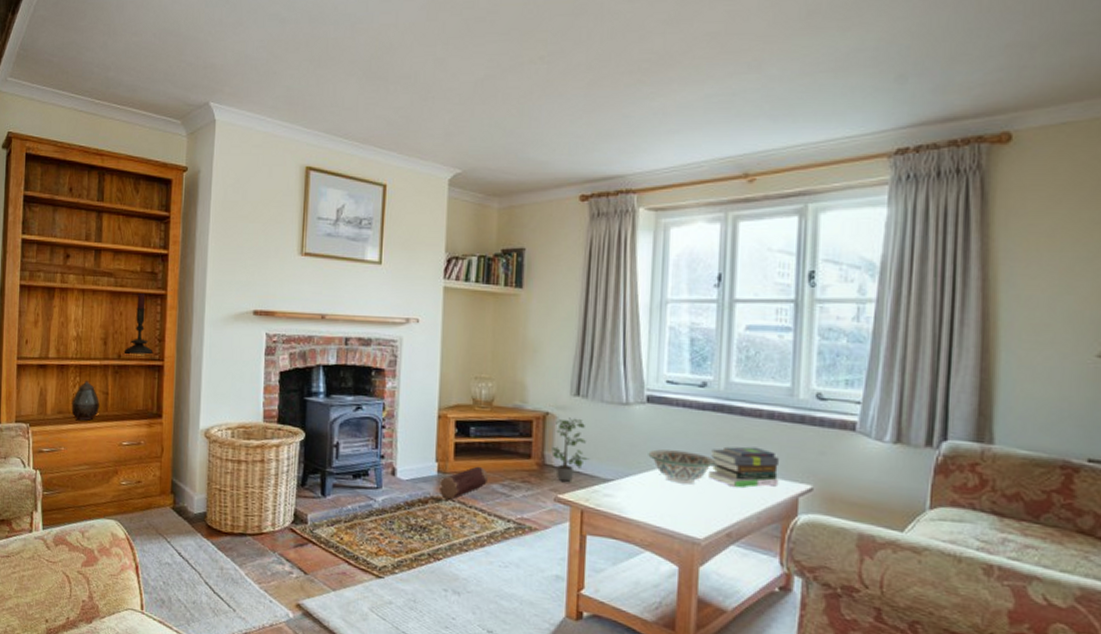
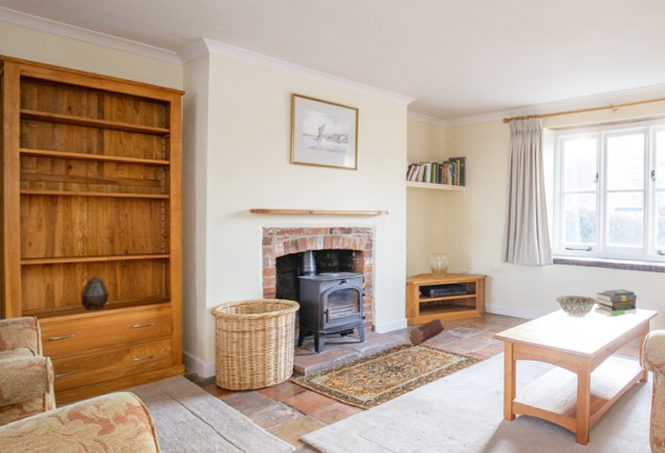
candle: present [125,292,152,355] -> none [132,197,159,250]
potted plant: present [551,417,590,482] -> none [490,278,517,323]

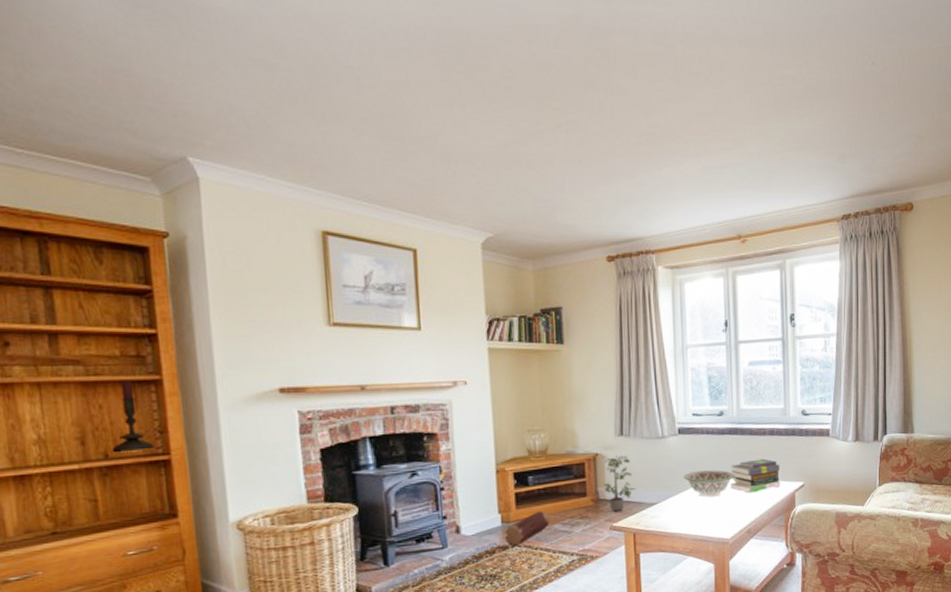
decorative jar: present [80,275,109,309] -> none [44,490,87,536]
candle: none [132,197,159,250] -> present [113,379,153,452]
potted plant: none [490,278,517,323] -> present [603,455,637,512]

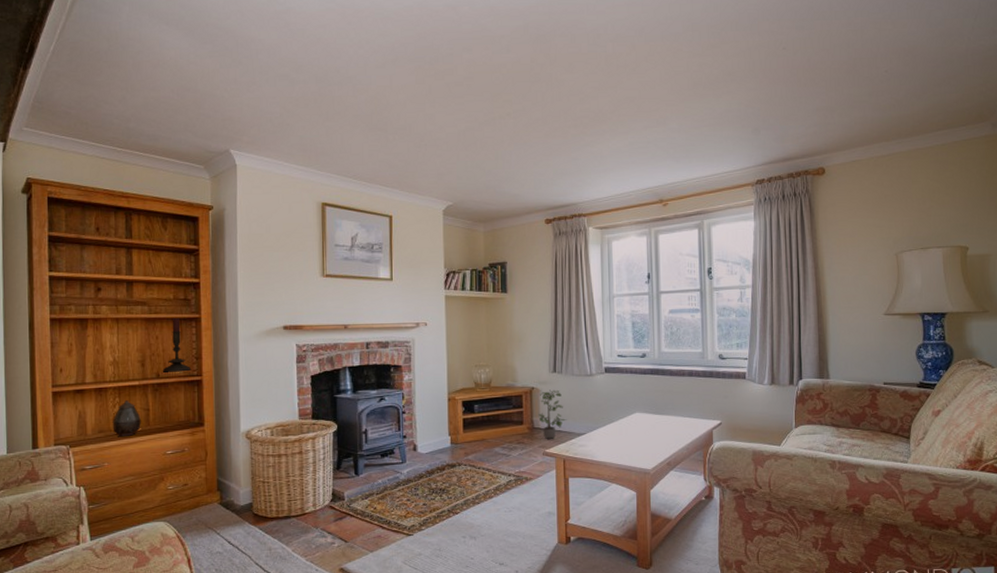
decorative jar: none [44,490,87,536] -> present [112,400,141,436]
decorative log: present [505,511,551,546] -> none [453,435,492,465]
decorative bowl: present [683,470,735,498] -> none [609,406,656,431]
books: present [730,458,781,494] -> none [652,397,699,429]

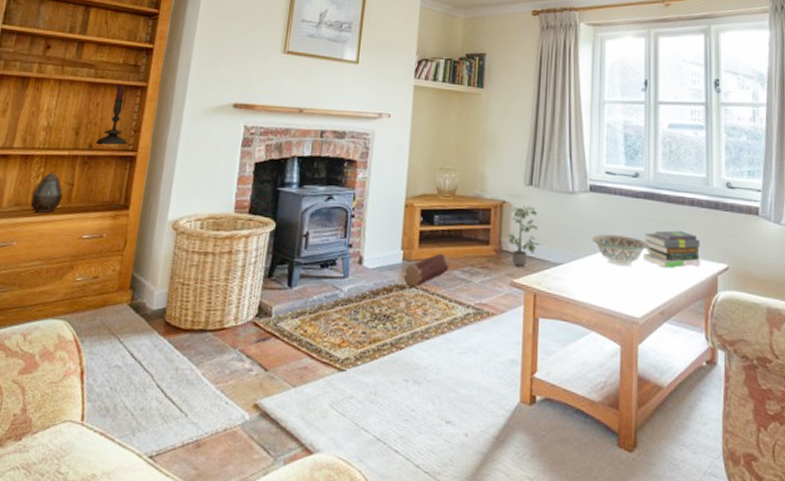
decorative log: none [453,435,492,465] -> present [404,253,451,287]
decorative bowl: none [609,406,656,431] -> present [592,234,649,267]
books: none [652,397,699,429] -> present [643,230,701,269]

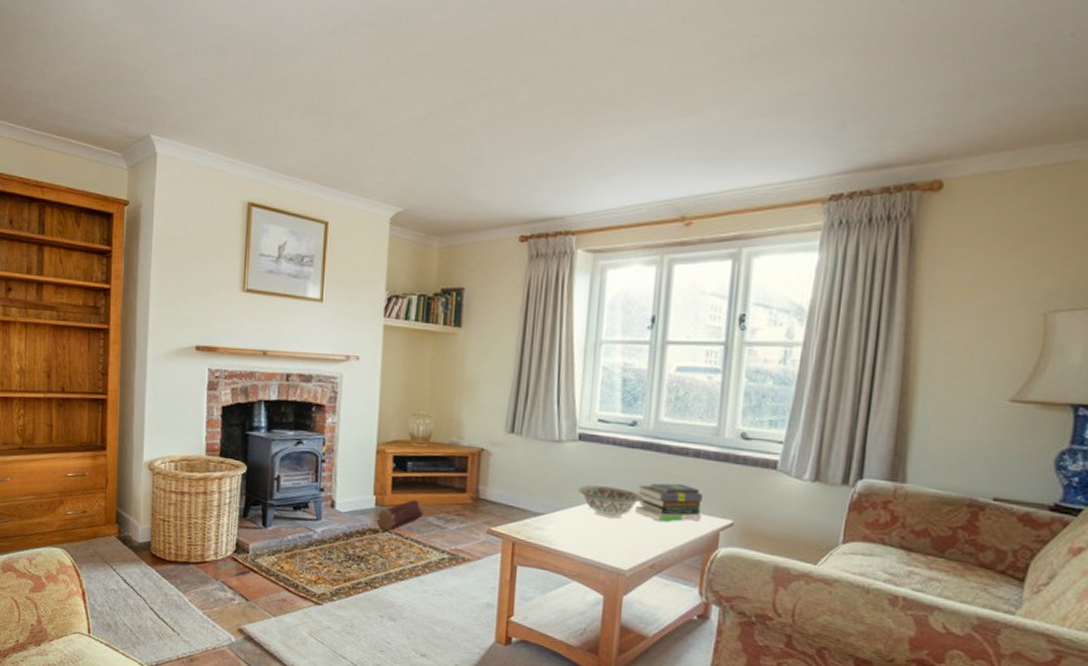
decorative jar: present [30,171,63,213] -> none [16,413,44,452]
candle: present [97,84,127,145] -> none [68,326,96,388]
potted plant: present [508,205,542,266] -> none [486,454,522,515]

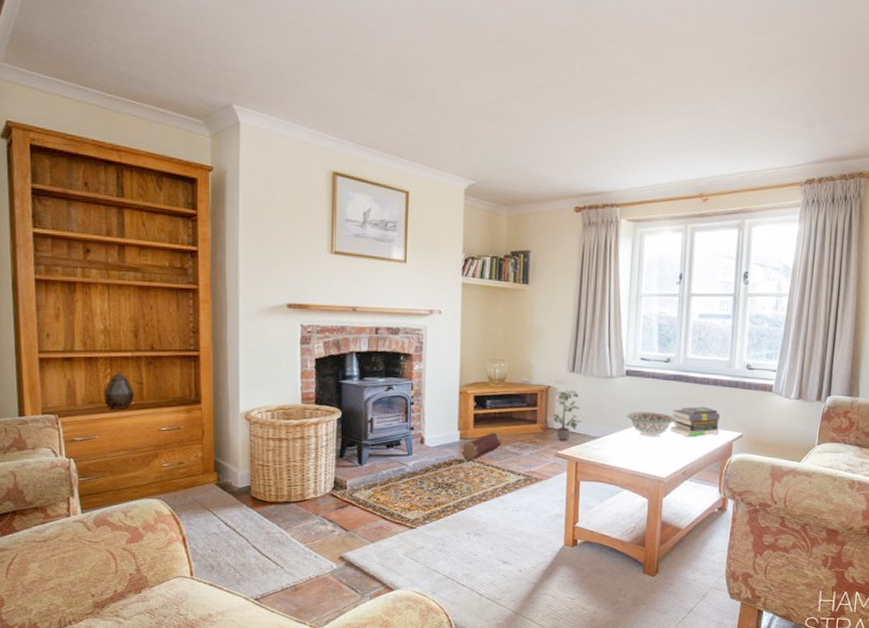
decorative jar: none [16,413,44,452] -> present [103,372,134,409]
potted plant: none [486,454,522,515] -> present [553,389,583,440]

